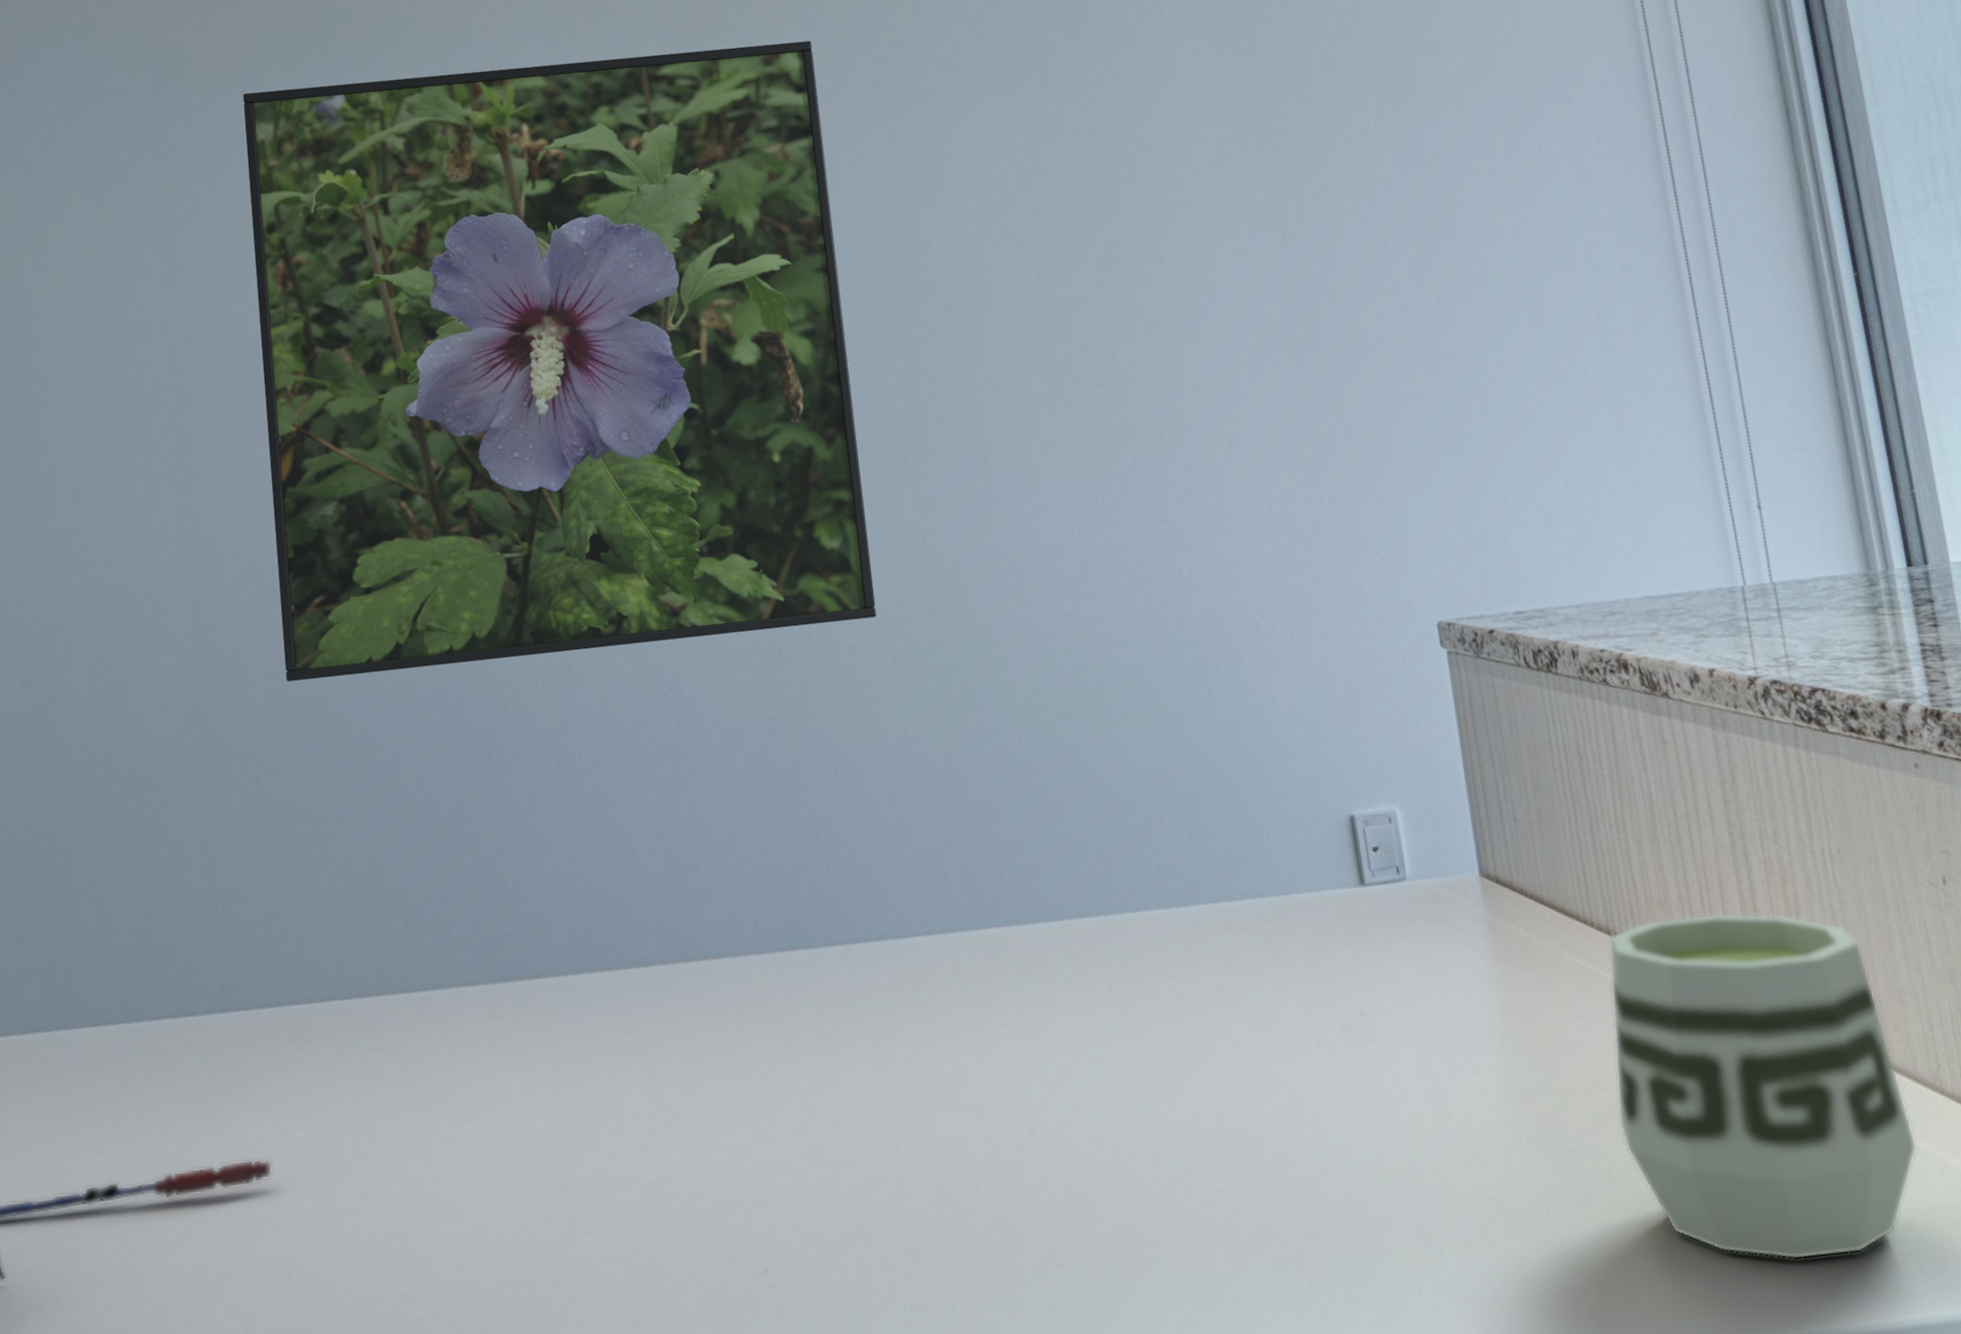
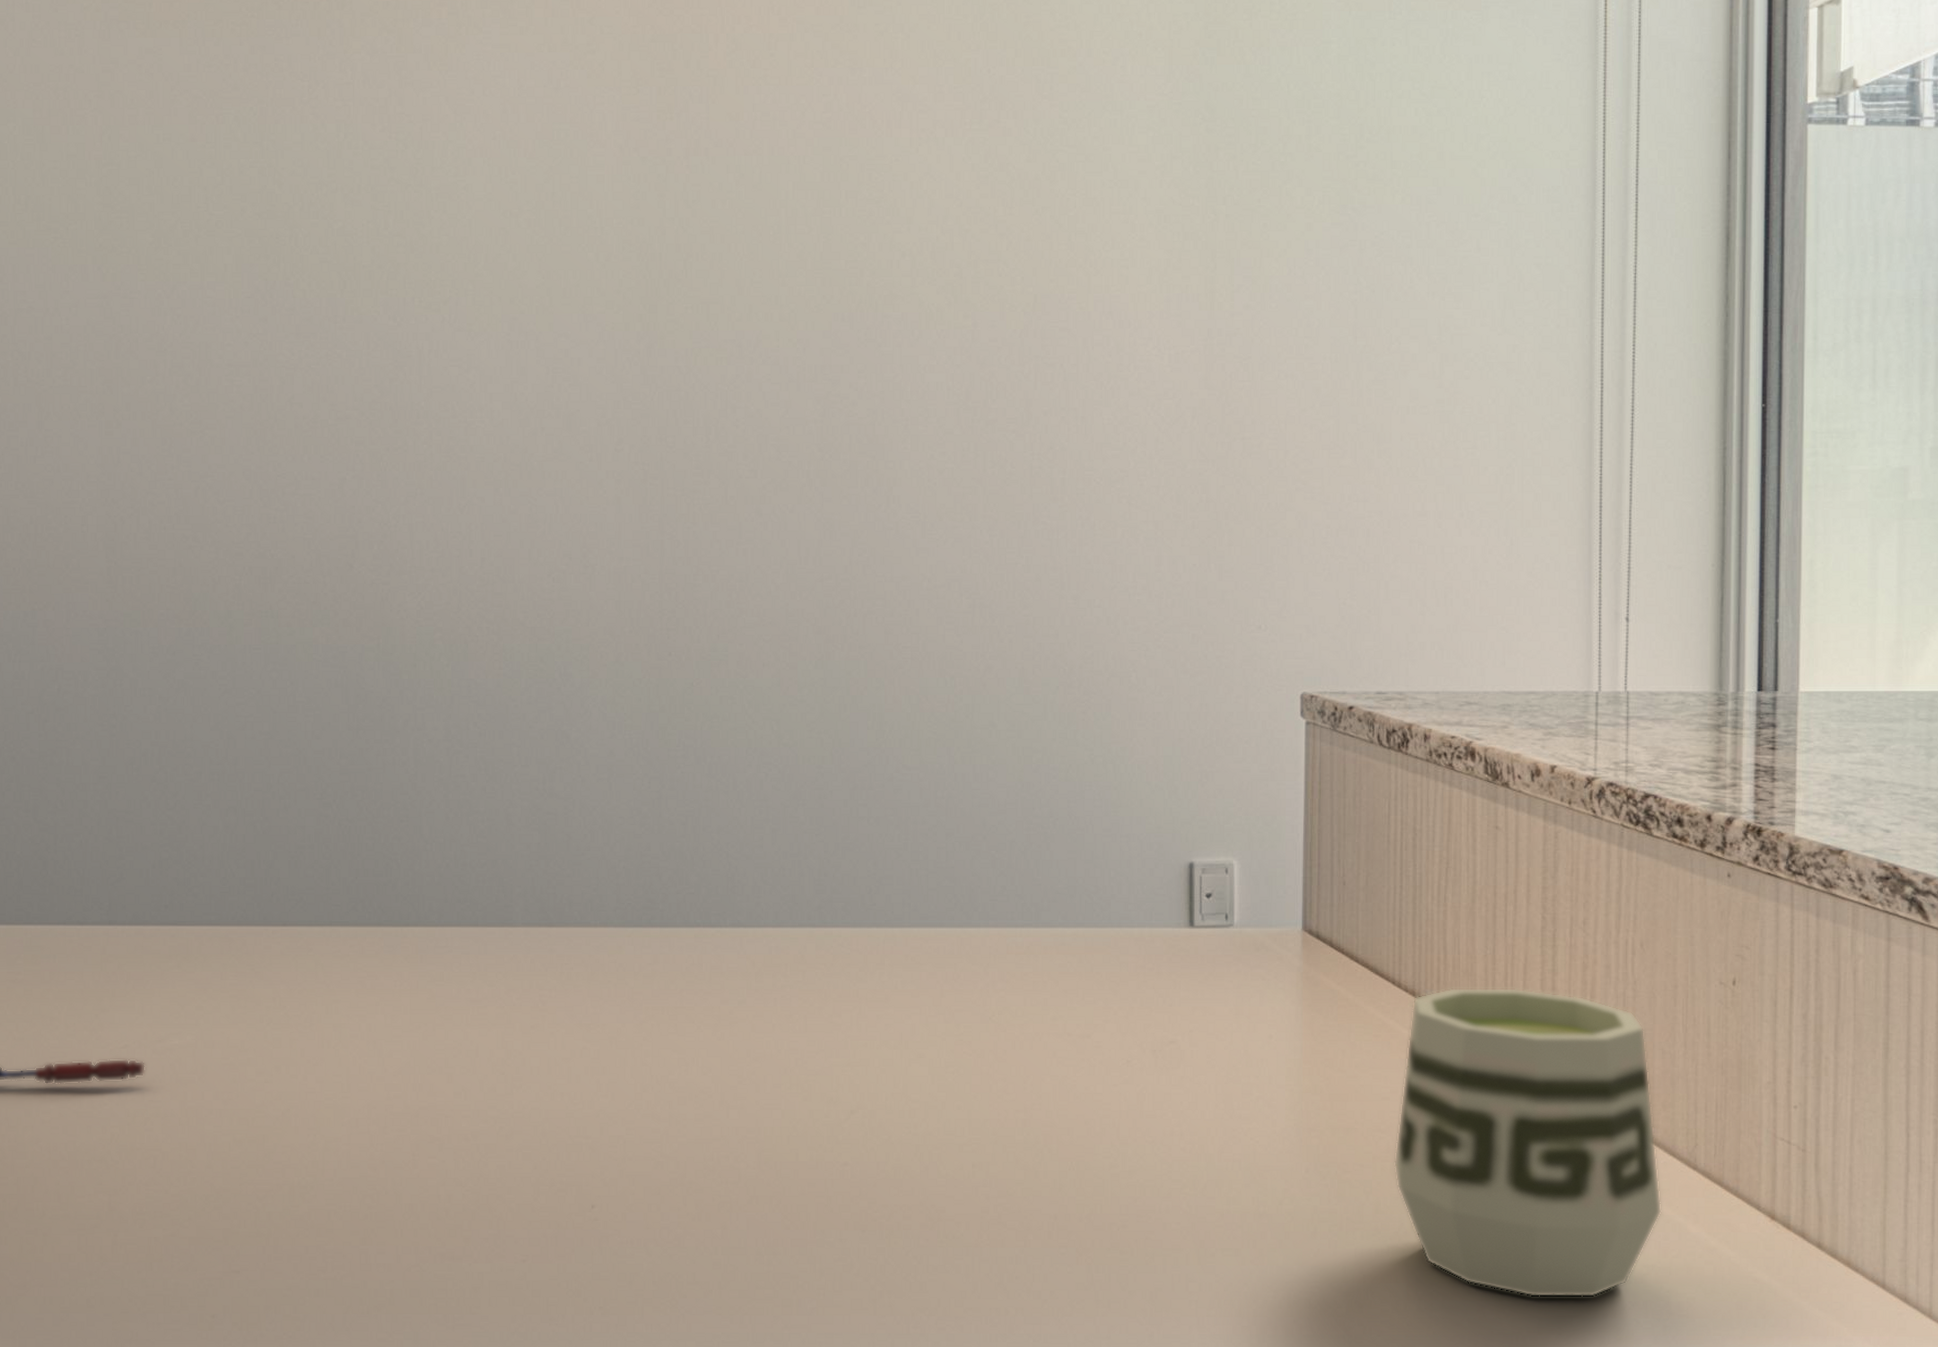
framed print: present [243,40,877,682] -> none [193,43,770,630]

